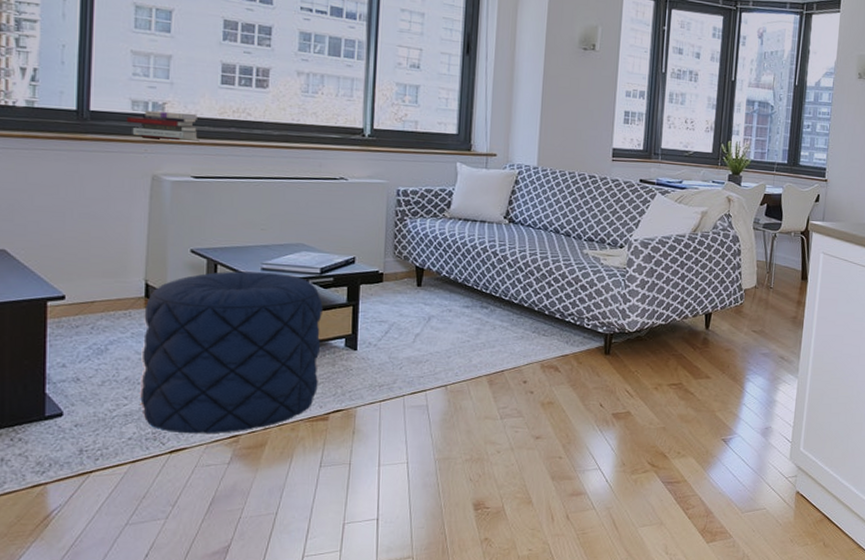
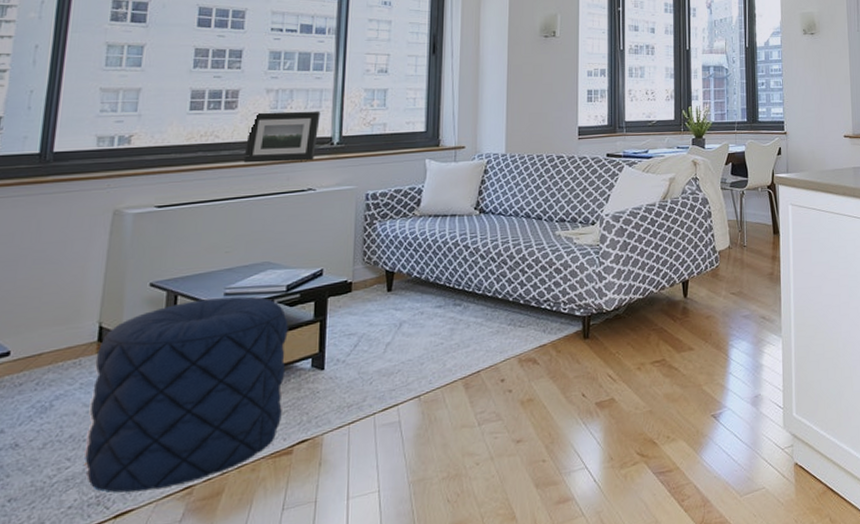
books: present [126,110,198,142] -> none [90,142,164,174]
picture frame: none [276,94,352,150] -> present [243,111,321,163]

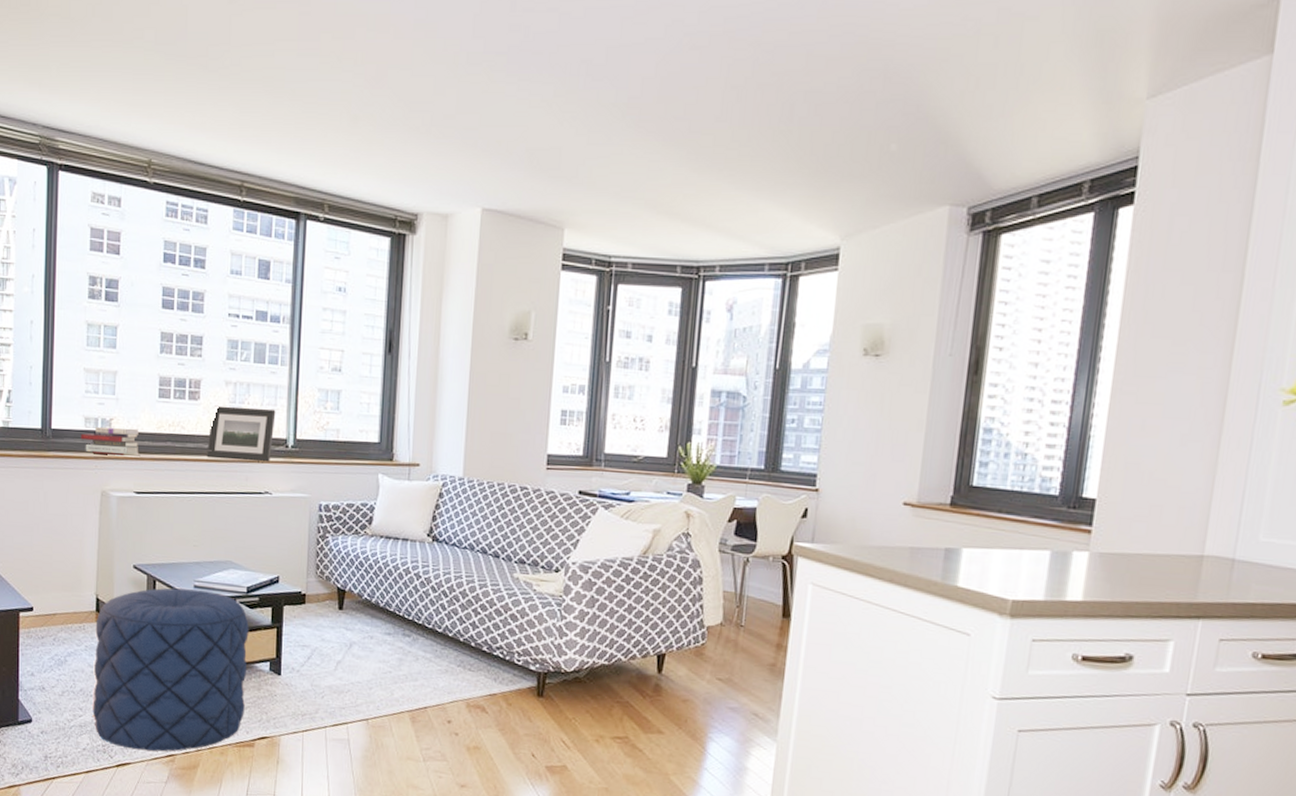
books: none [90,142,164,174] -> present [80,426,139,457]

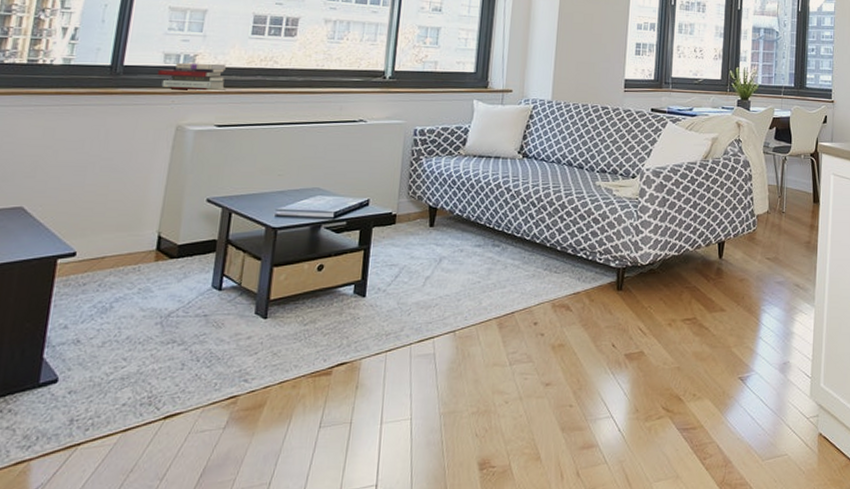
pouf: present [92,588,249,752] -> none [139,219,334,397]
picture frame: present [206,405,276,462] -> none [299,41,375,93]

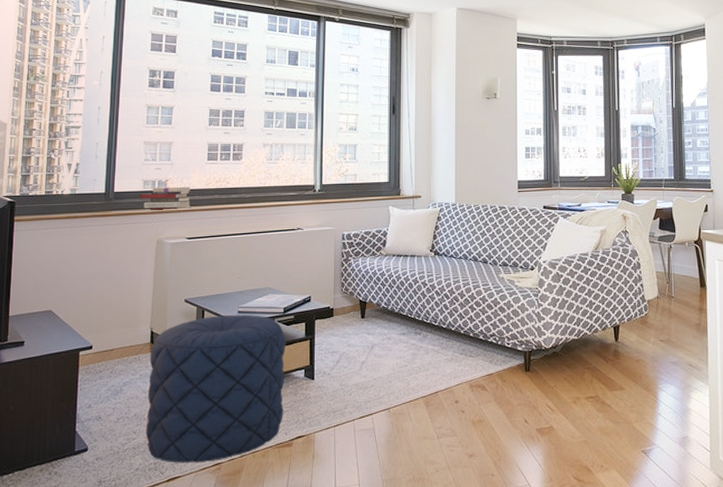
pouf: none [139,219,334,397] -> present [145,315,286,463]

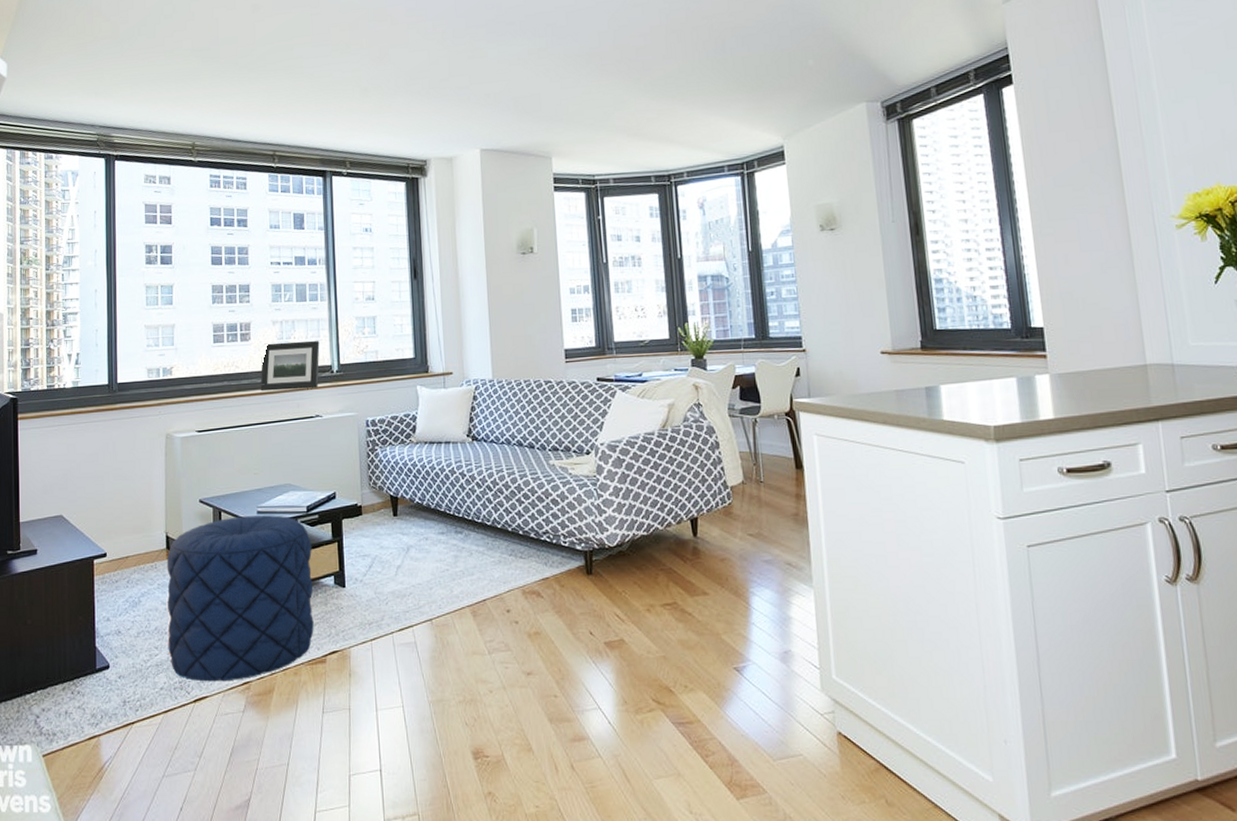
books: present [139,186,191,210] -> none [144,373,199,402]
picture frame: none [248,162,305,205] -> present [260,340,320,391]

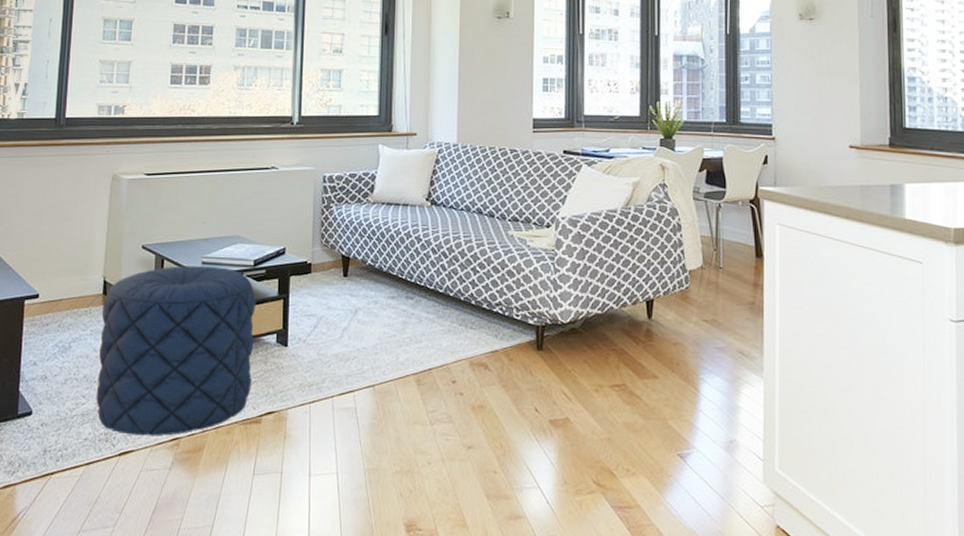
picture frame: present [260,340,320,391] -> none [215,89,282,139]

